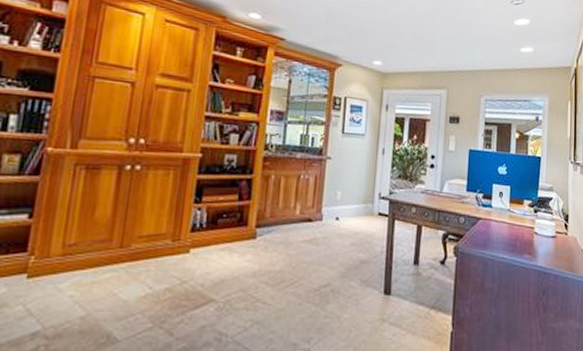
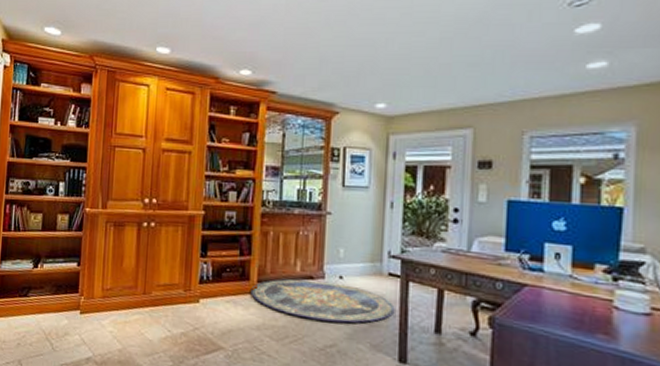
rug: none [248,223,383,262] -> present [251,279,395,324]

